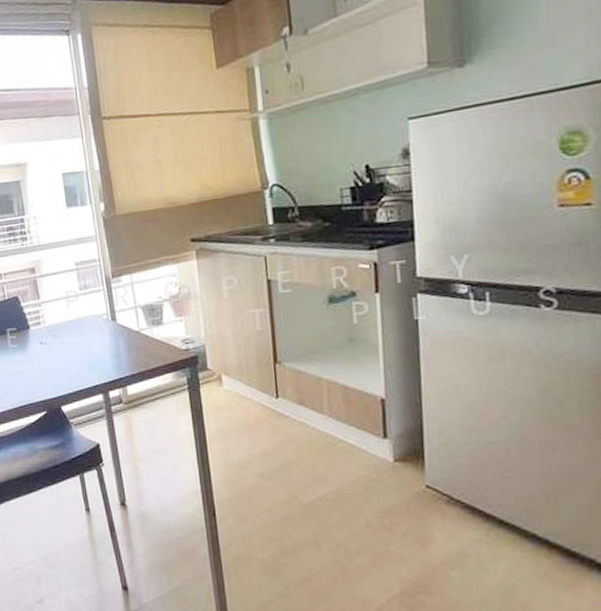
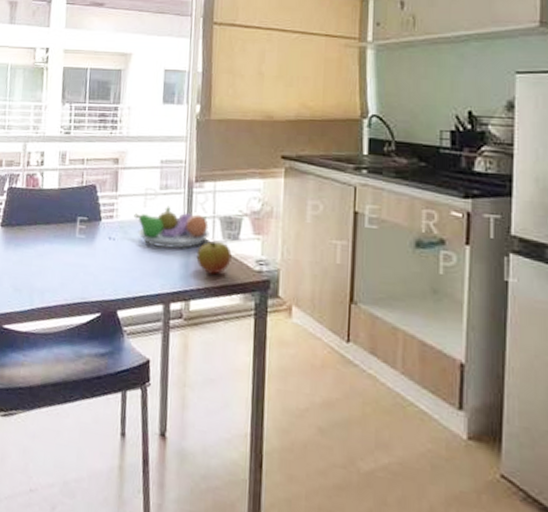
fruit bowl: none [60,304,134,344] -> present [134,206,210,249]
apple: none [125,328,159,360] -> present [196,240,232,275]

